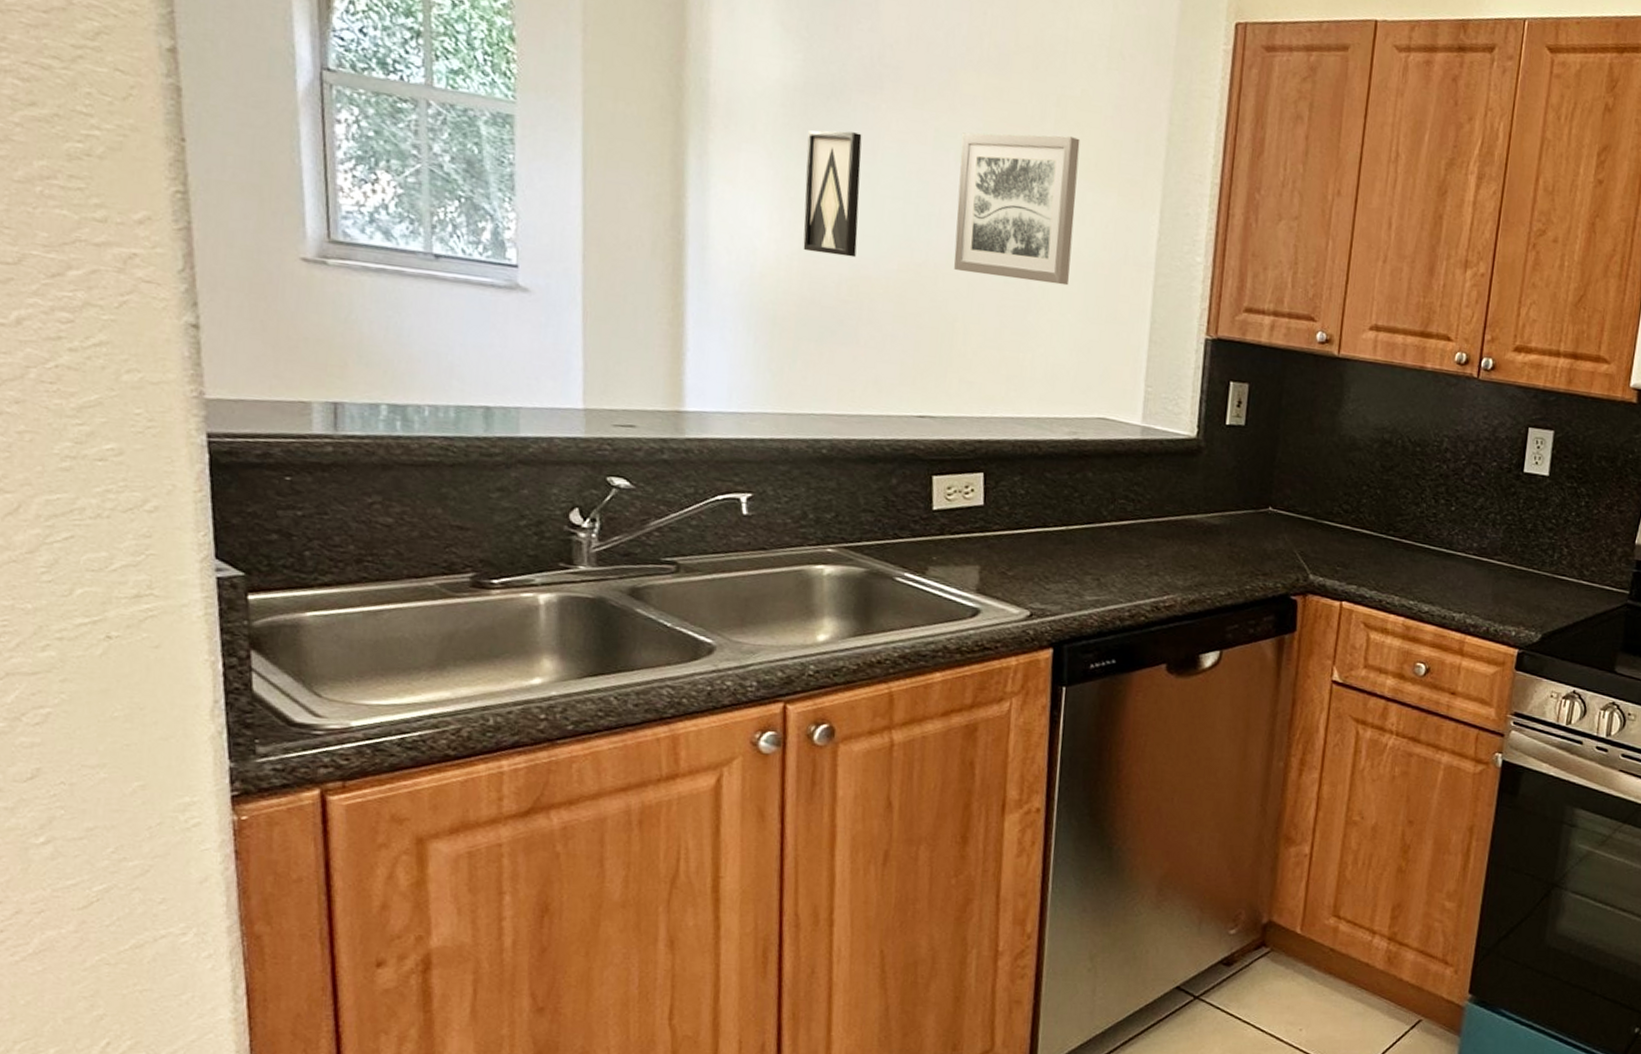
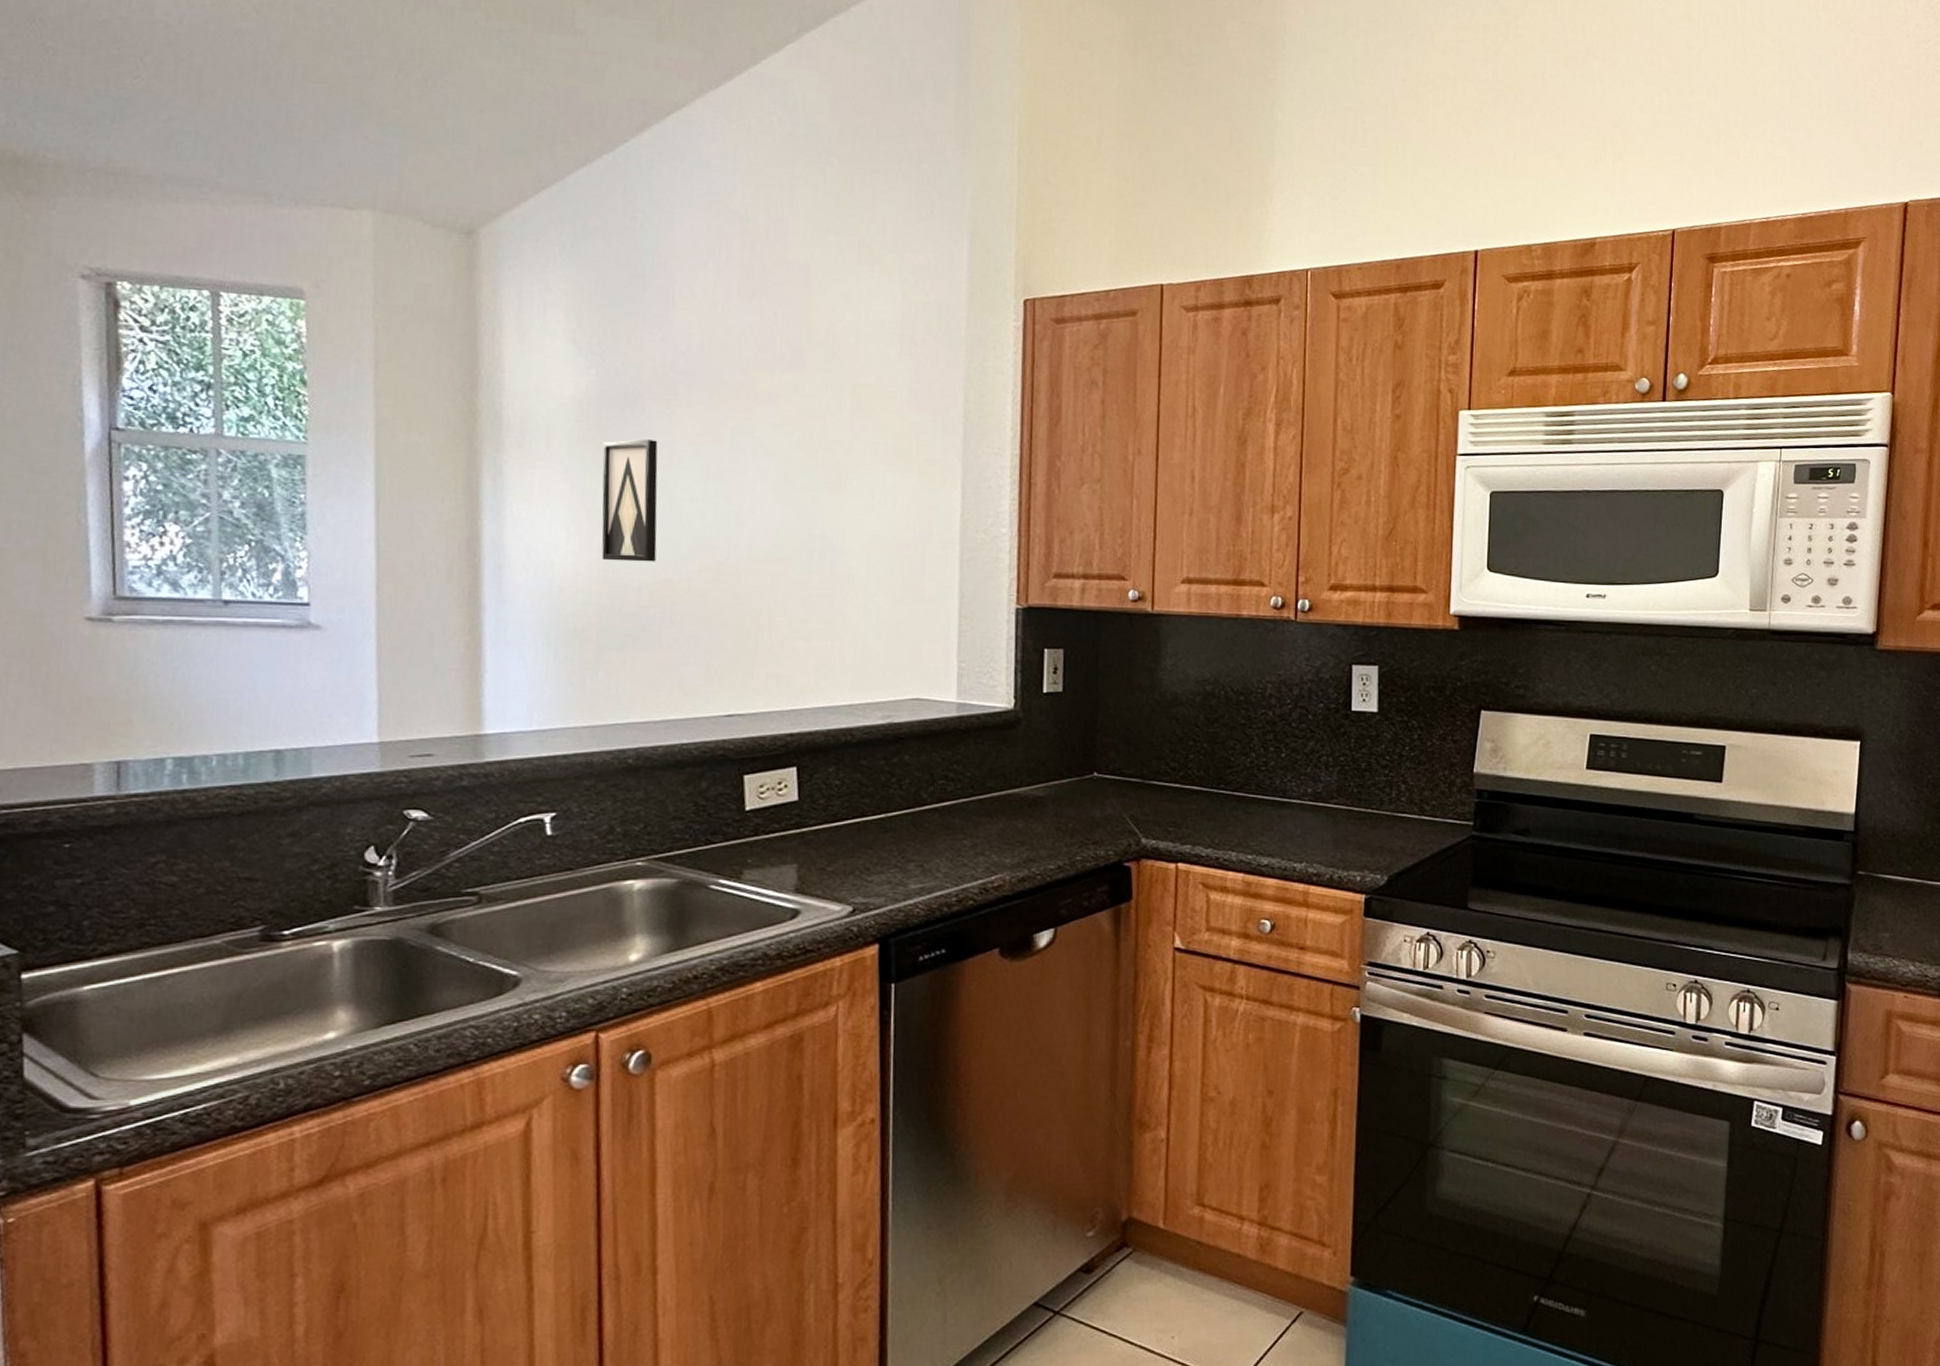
wall art: present [954,132,1081,286] -> none [755,423,877,569]

